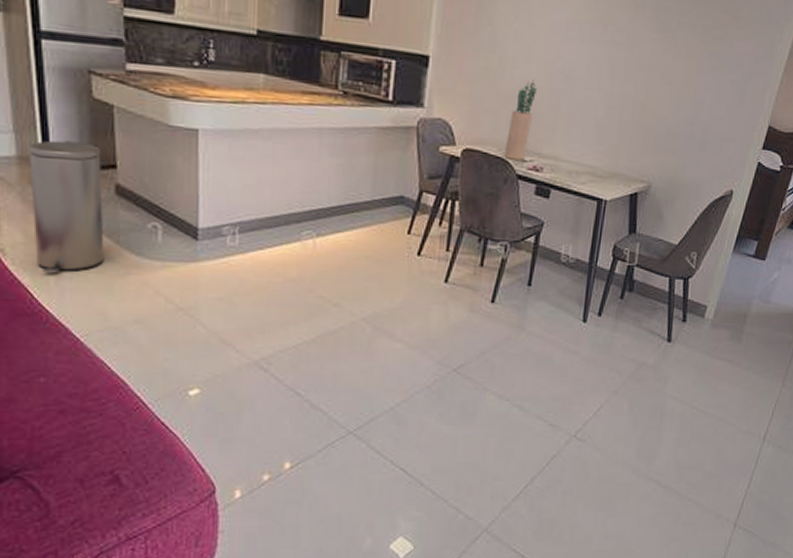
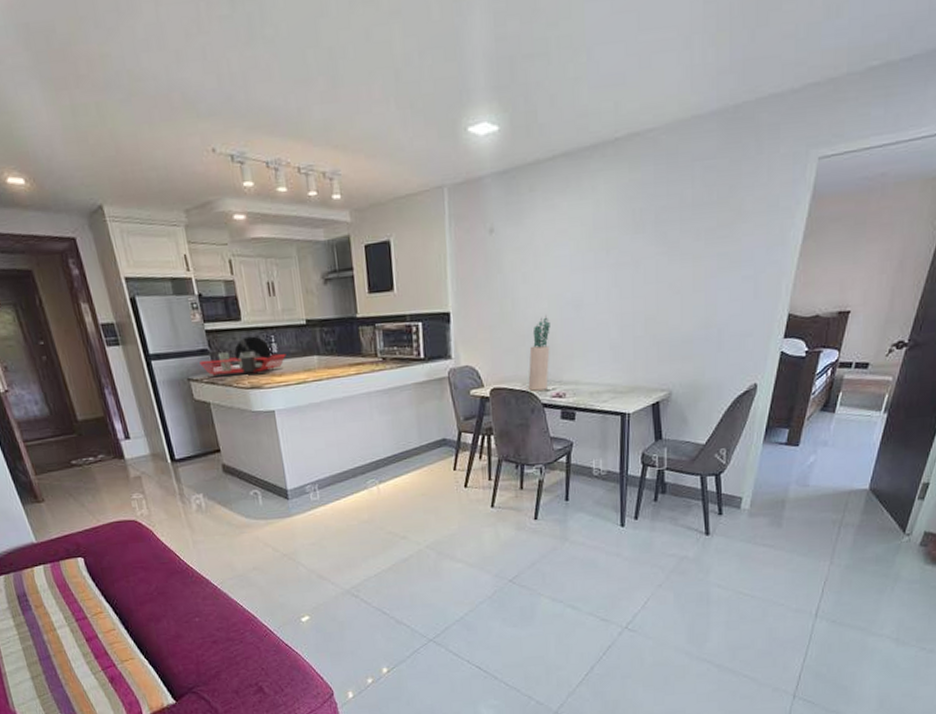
pedal bin: present [29,140,104,274] -> none [157,435,224,540]
dish rack: none [109,34,225,84] -> present [199,336,286,378]

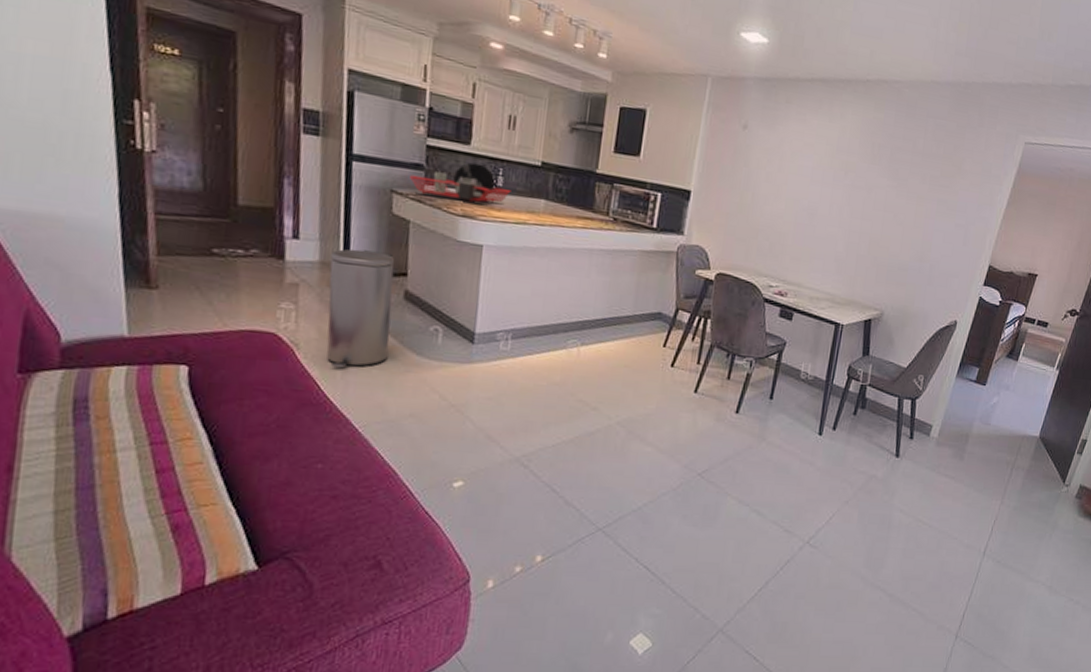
pedal bin: none [157,435,224,540] -> present [326,249,395,369]
vase: present [528,315,550,392] -> none [753,215,784,287]

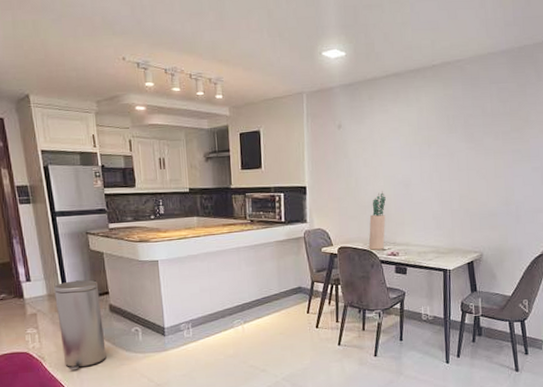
dish rack: present [410,162,511,206] -> none [97,199,171,232]
vase: none [753,215,784,287] -> present [368,191,386,251]

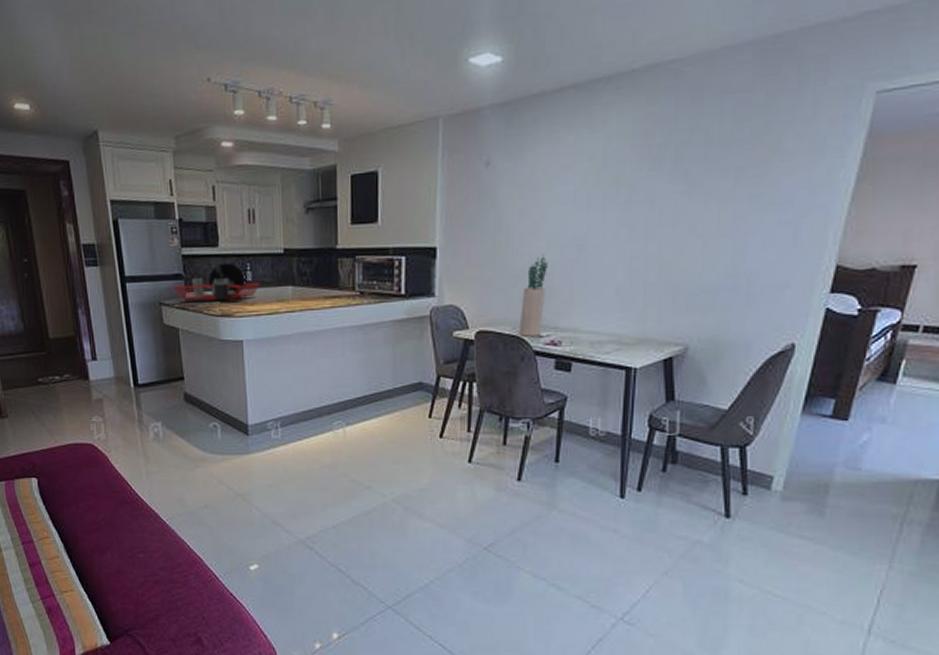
pedal bin: present [54,279,107,371] -> none [122,361,180,469]
dish rack: none [97,199,171,232] -> present [173,263,260,303]

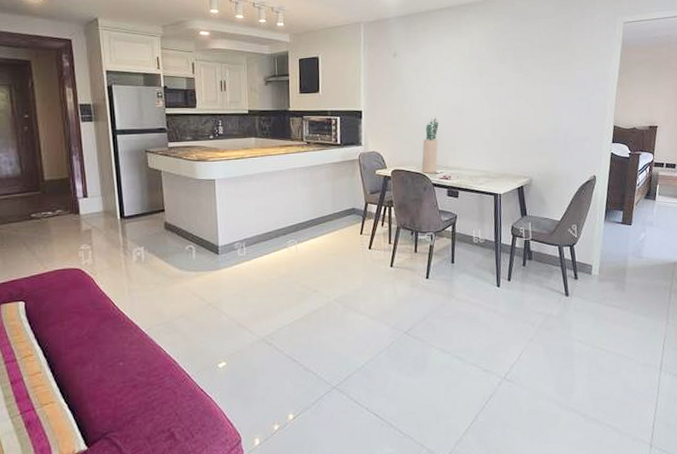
dish rack: present [173,263,260,303] -> none [157,120,230,151]

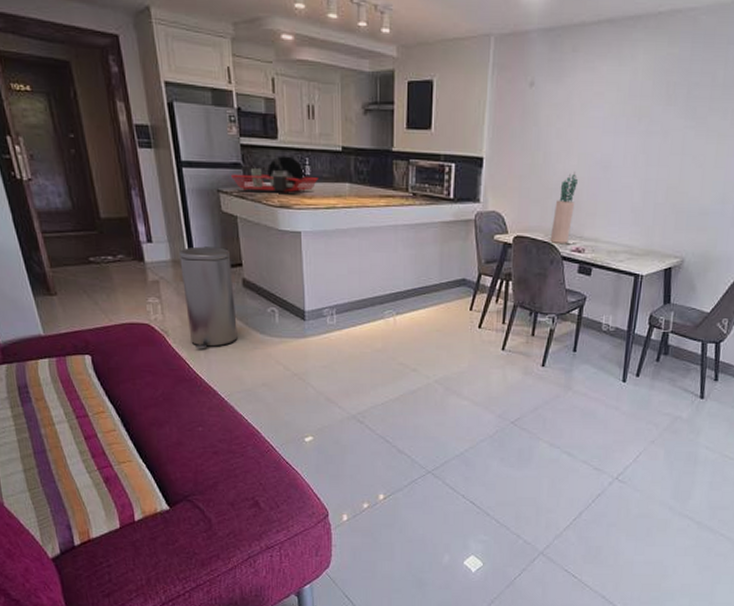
pedal bin: none [111,197,159,288] -> present [179,246,238,349]
dish rack: none [157,120,230,151] -> present [231,156,319,195]

